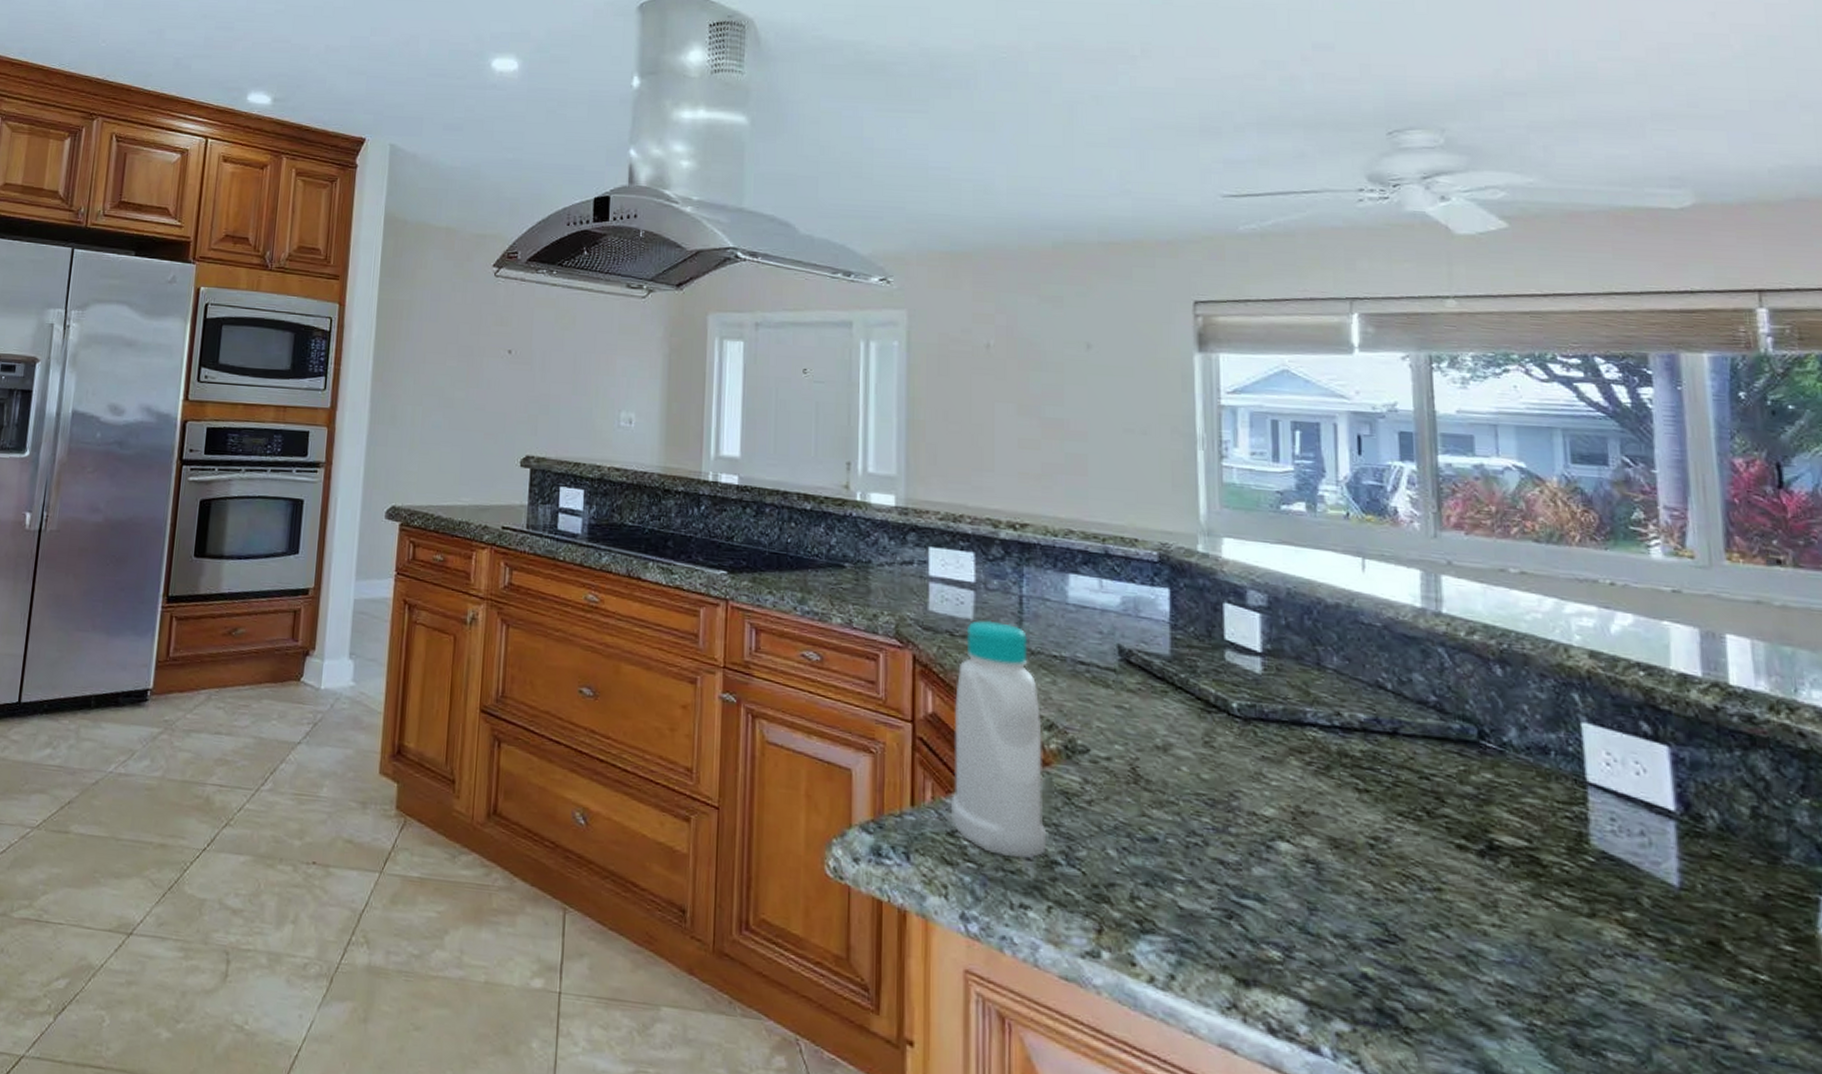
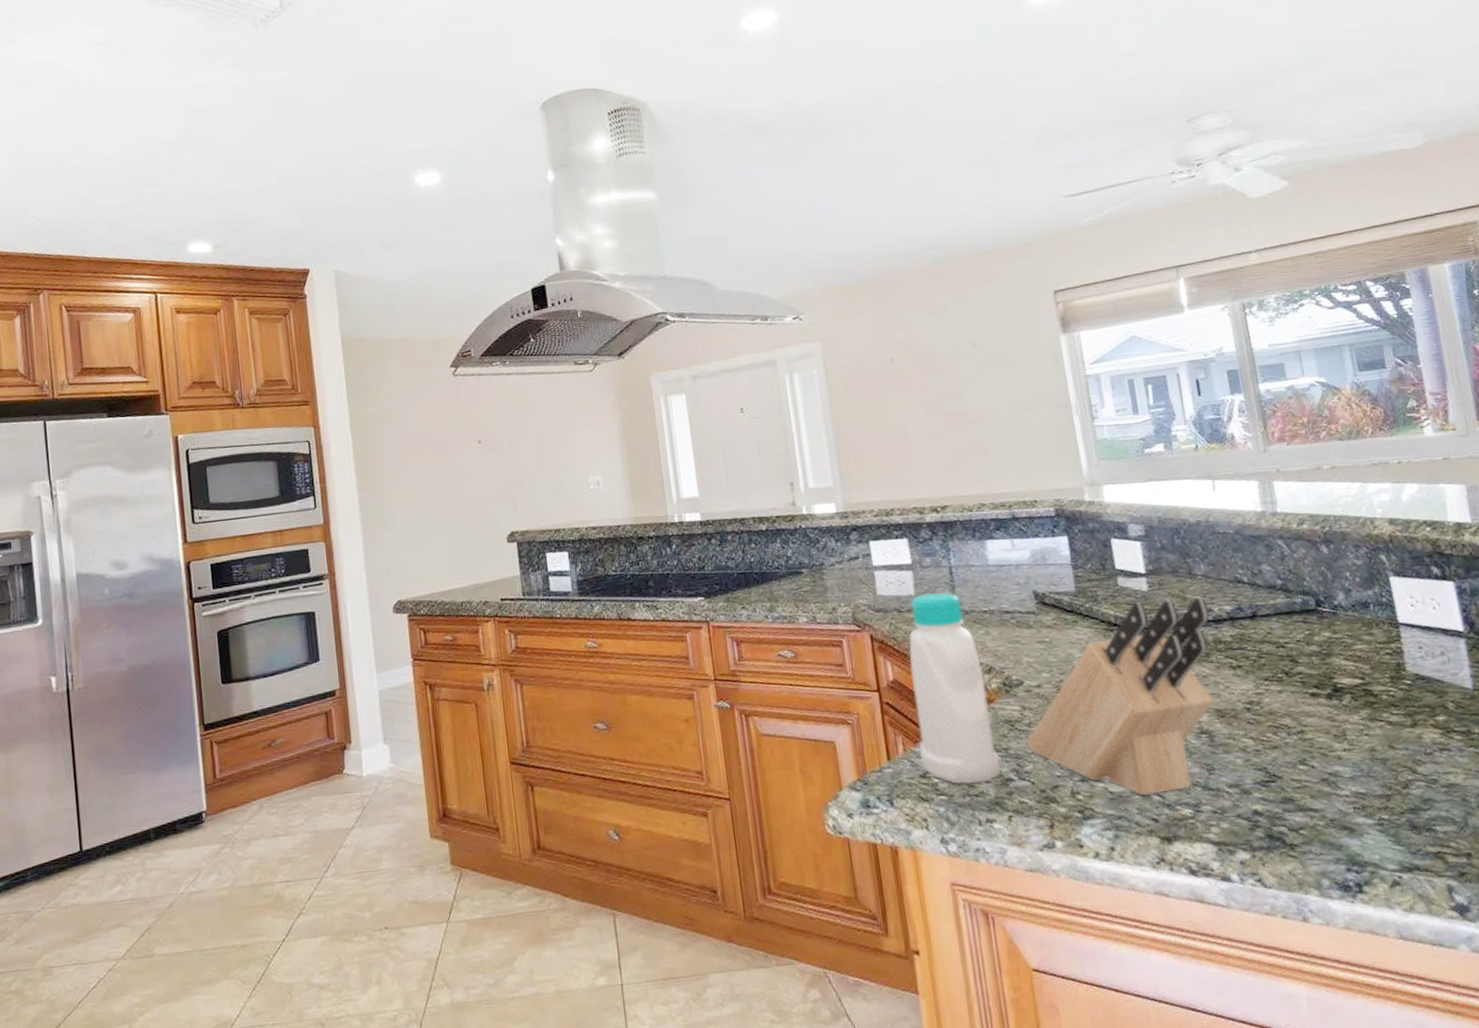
knife block: none [1082,683,1337,927] -> present [1026,597,1214,796]

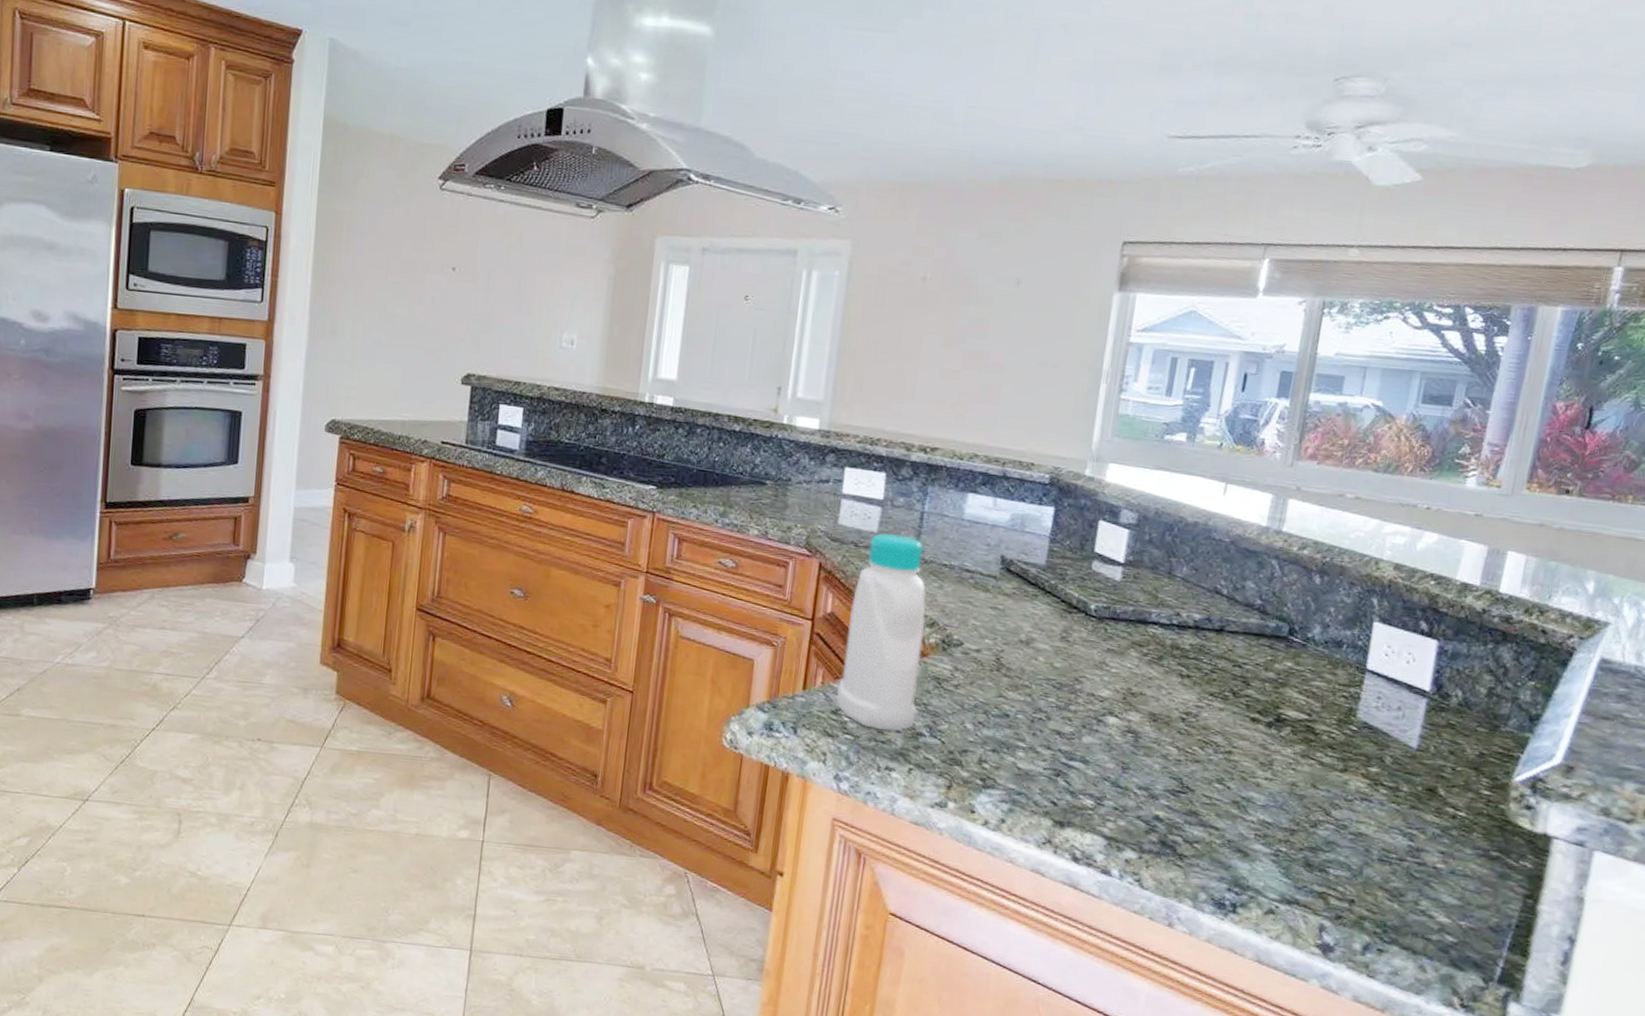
knife block: present [1026,597,1214,796] -> none [948,589,1177,782]

